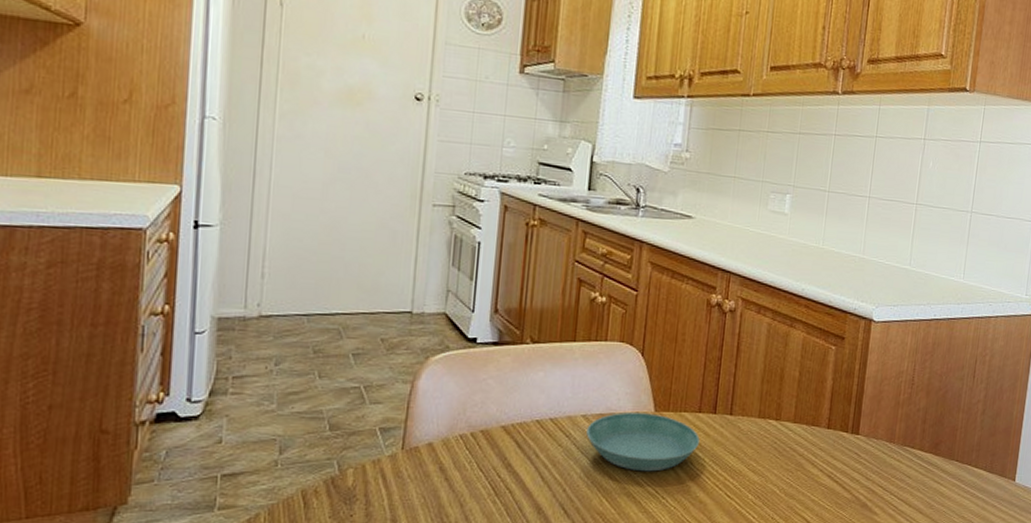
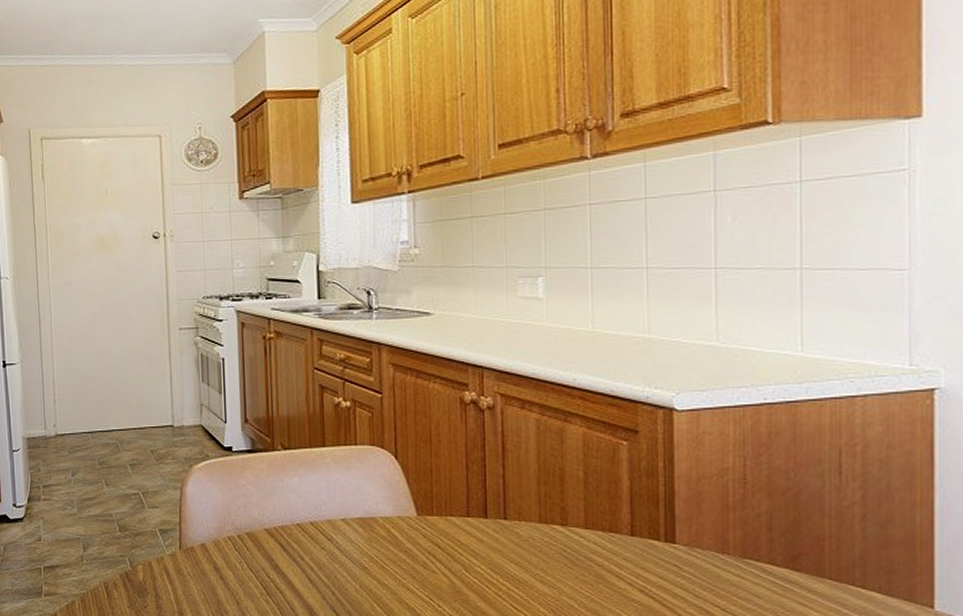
saucer: present [586,413,700,472] -> none [348,517,472,578]

